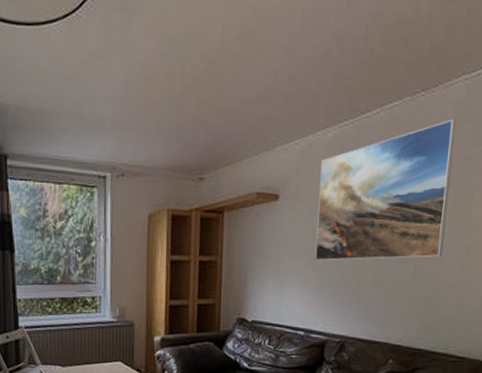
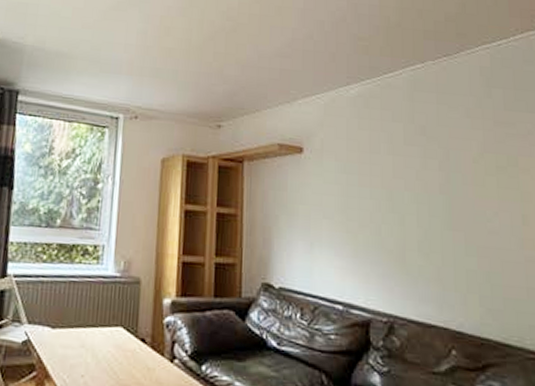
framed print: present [314,119,456,261] -> none [346,84,495,228]

